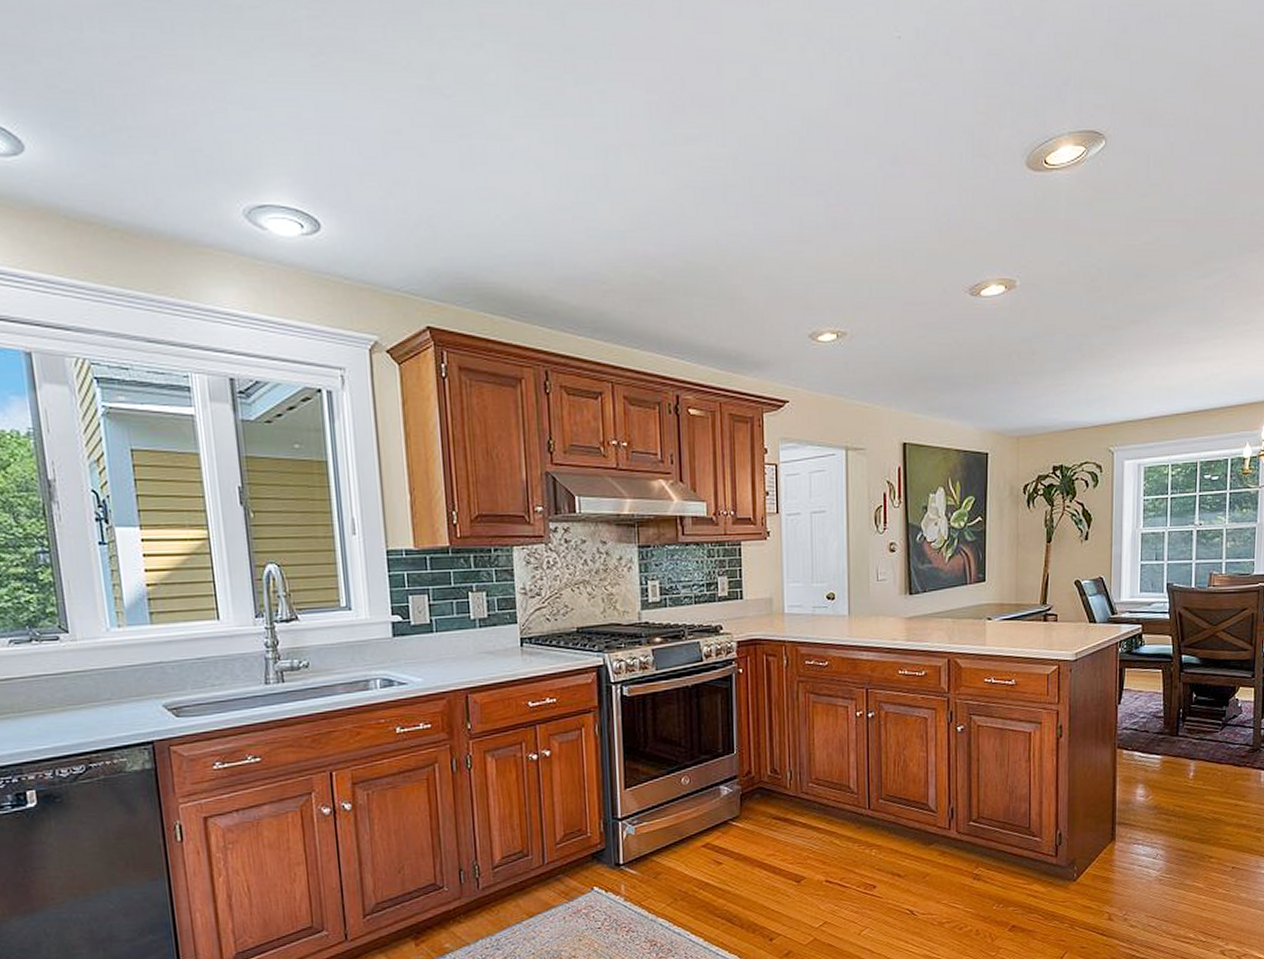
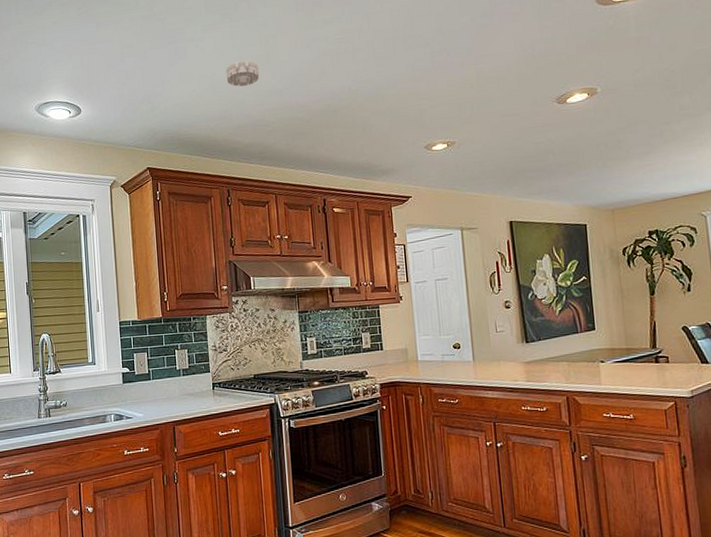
smoke detector: none [545,180,594,219] -> present [226,60,260,87]

